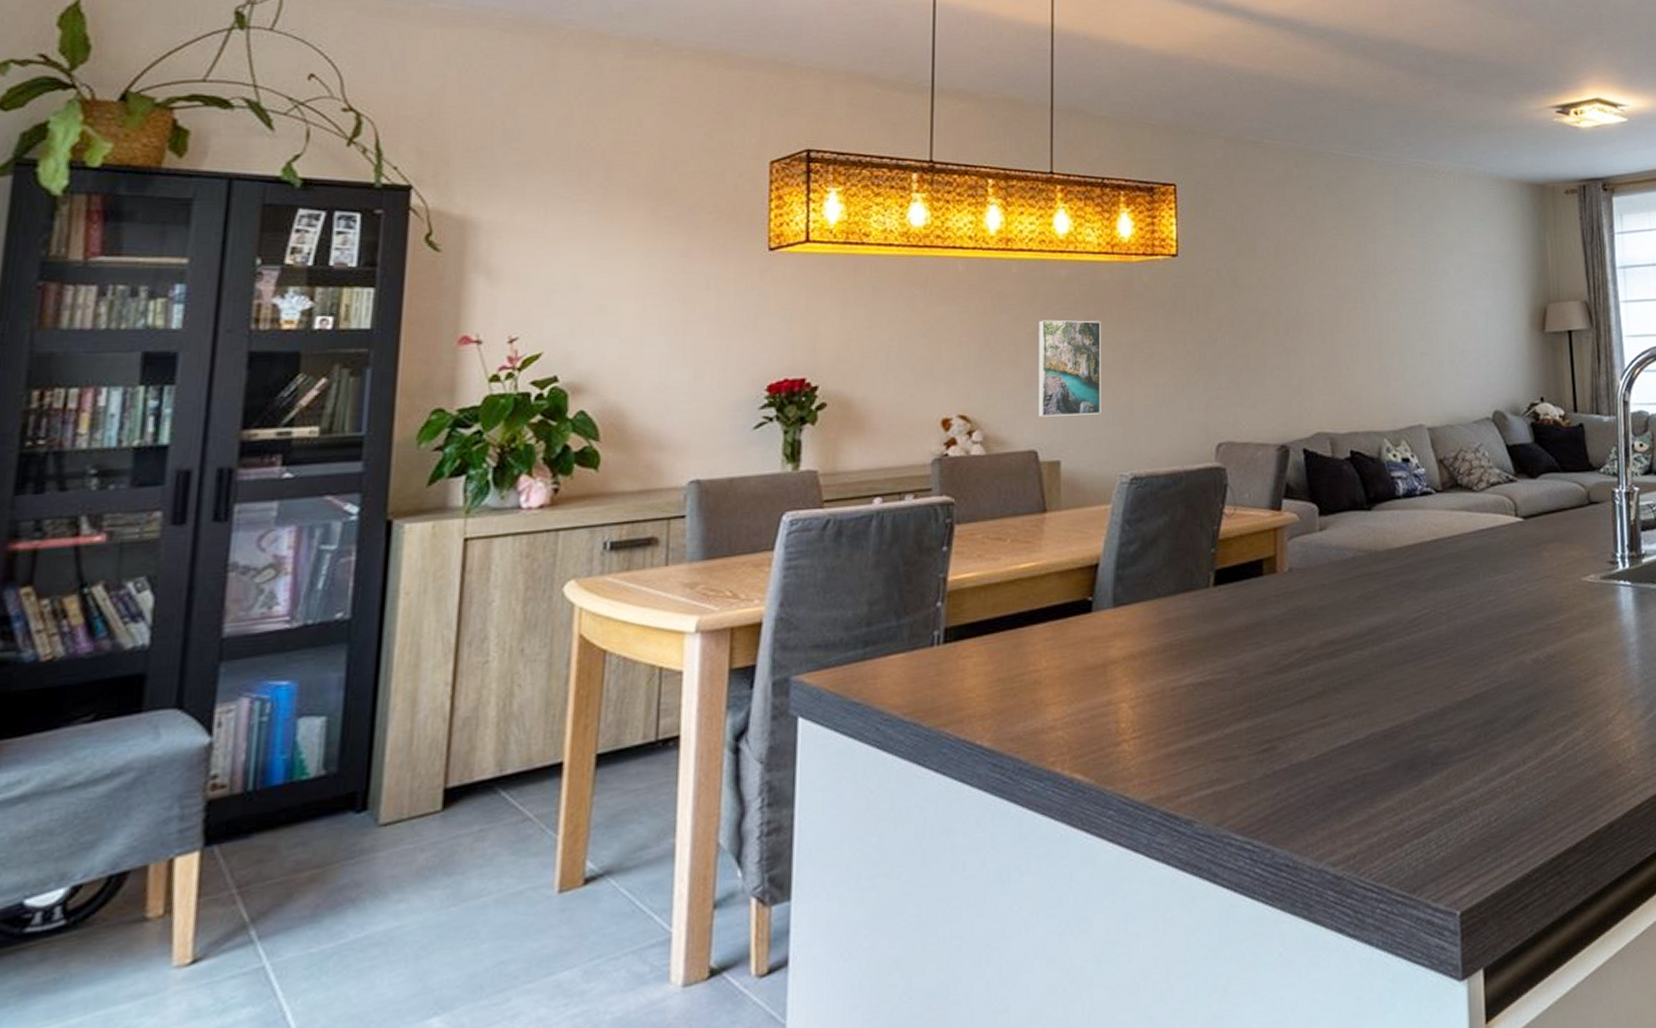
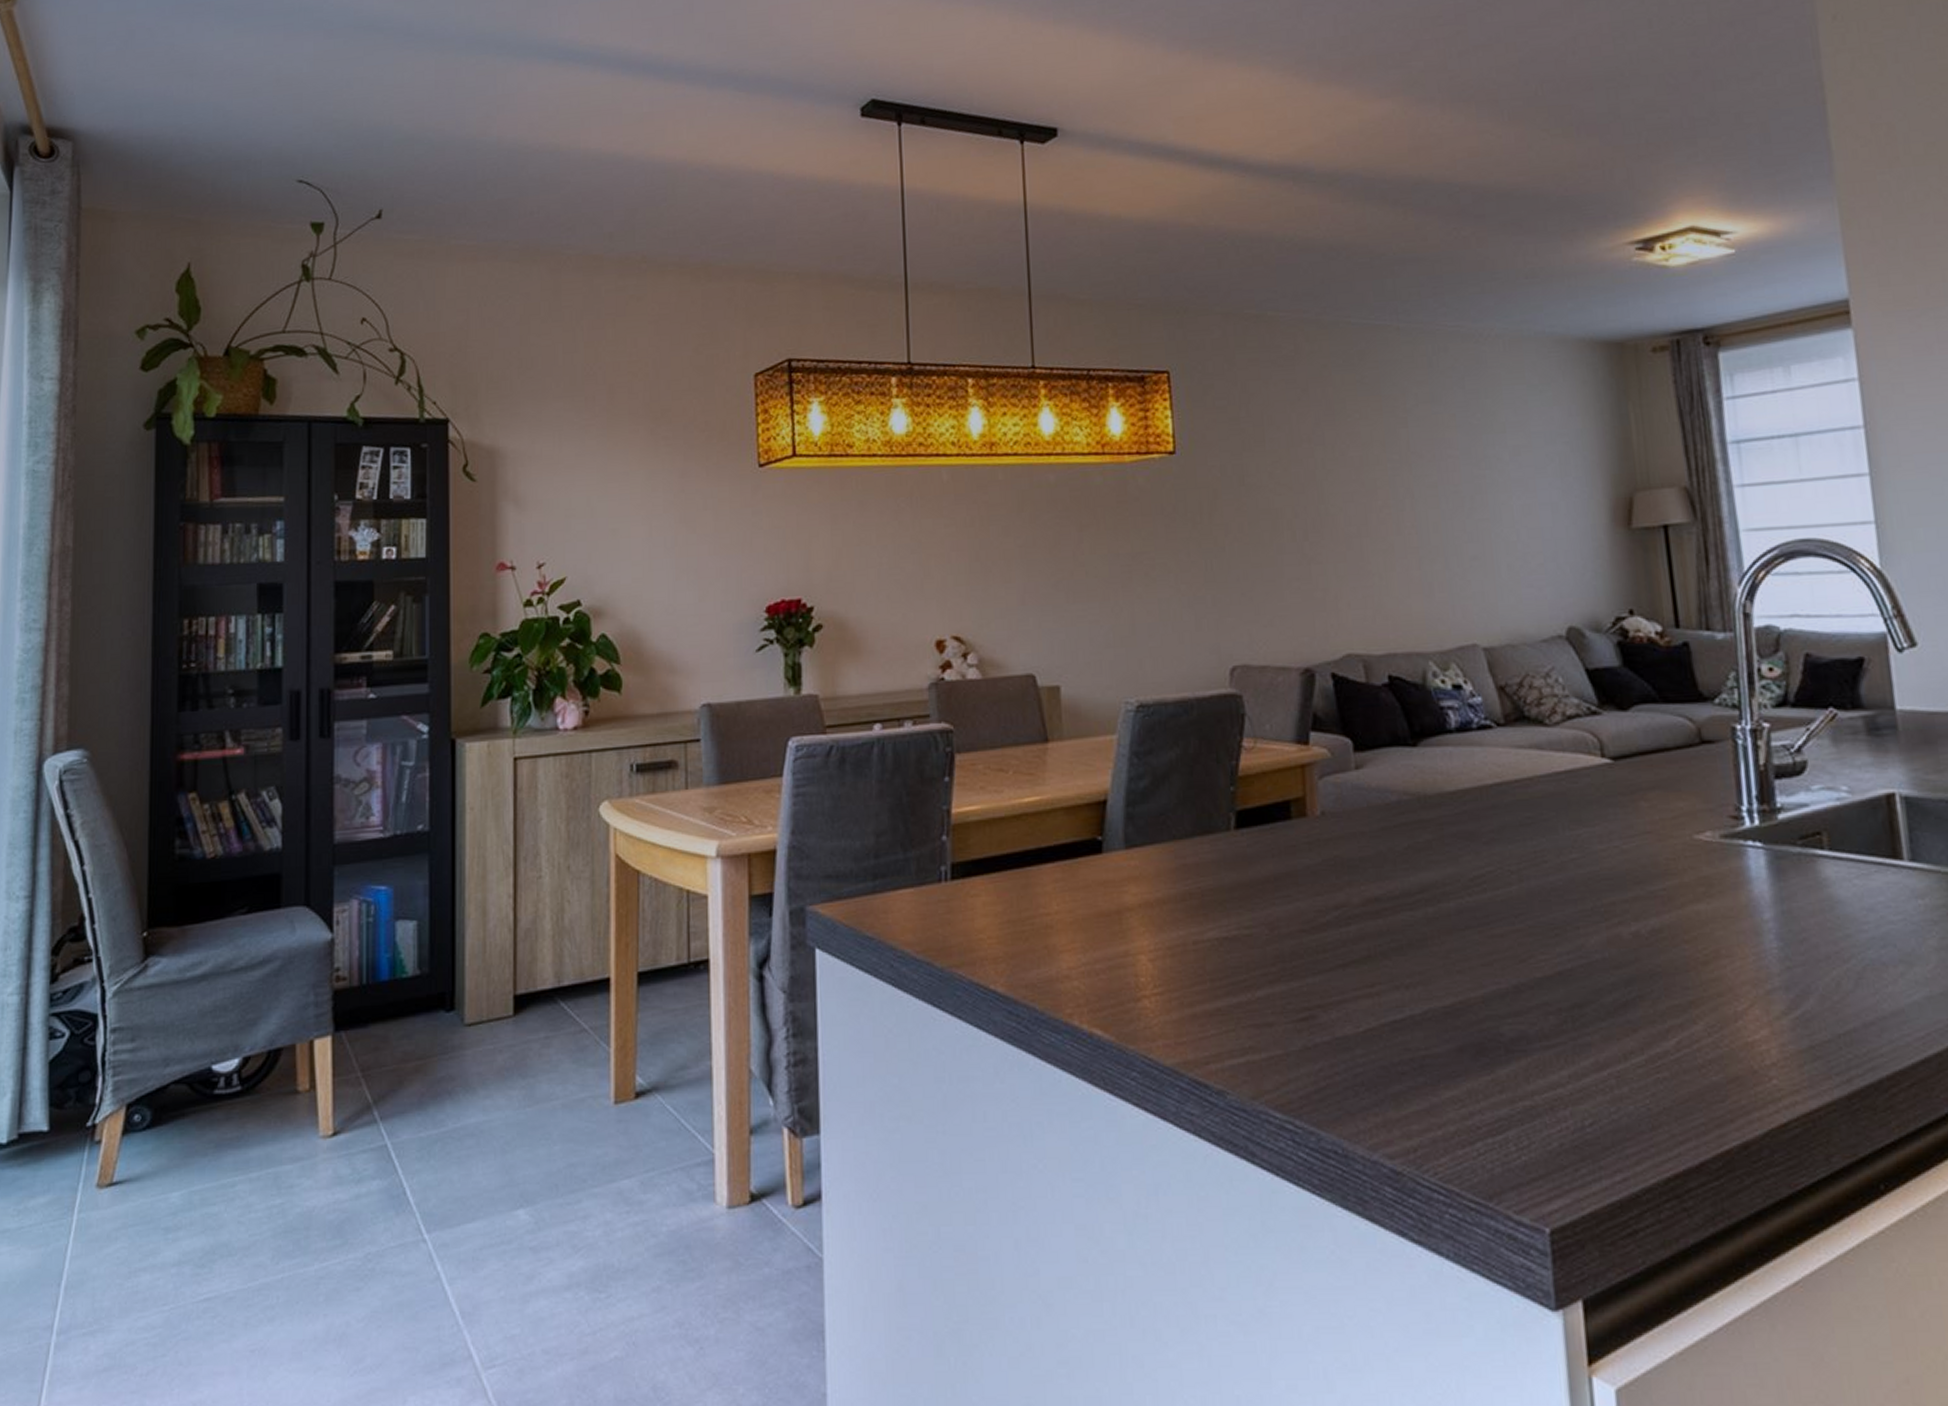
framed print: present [1038,320,1101,417] -> none [1029,530,1101,638]

